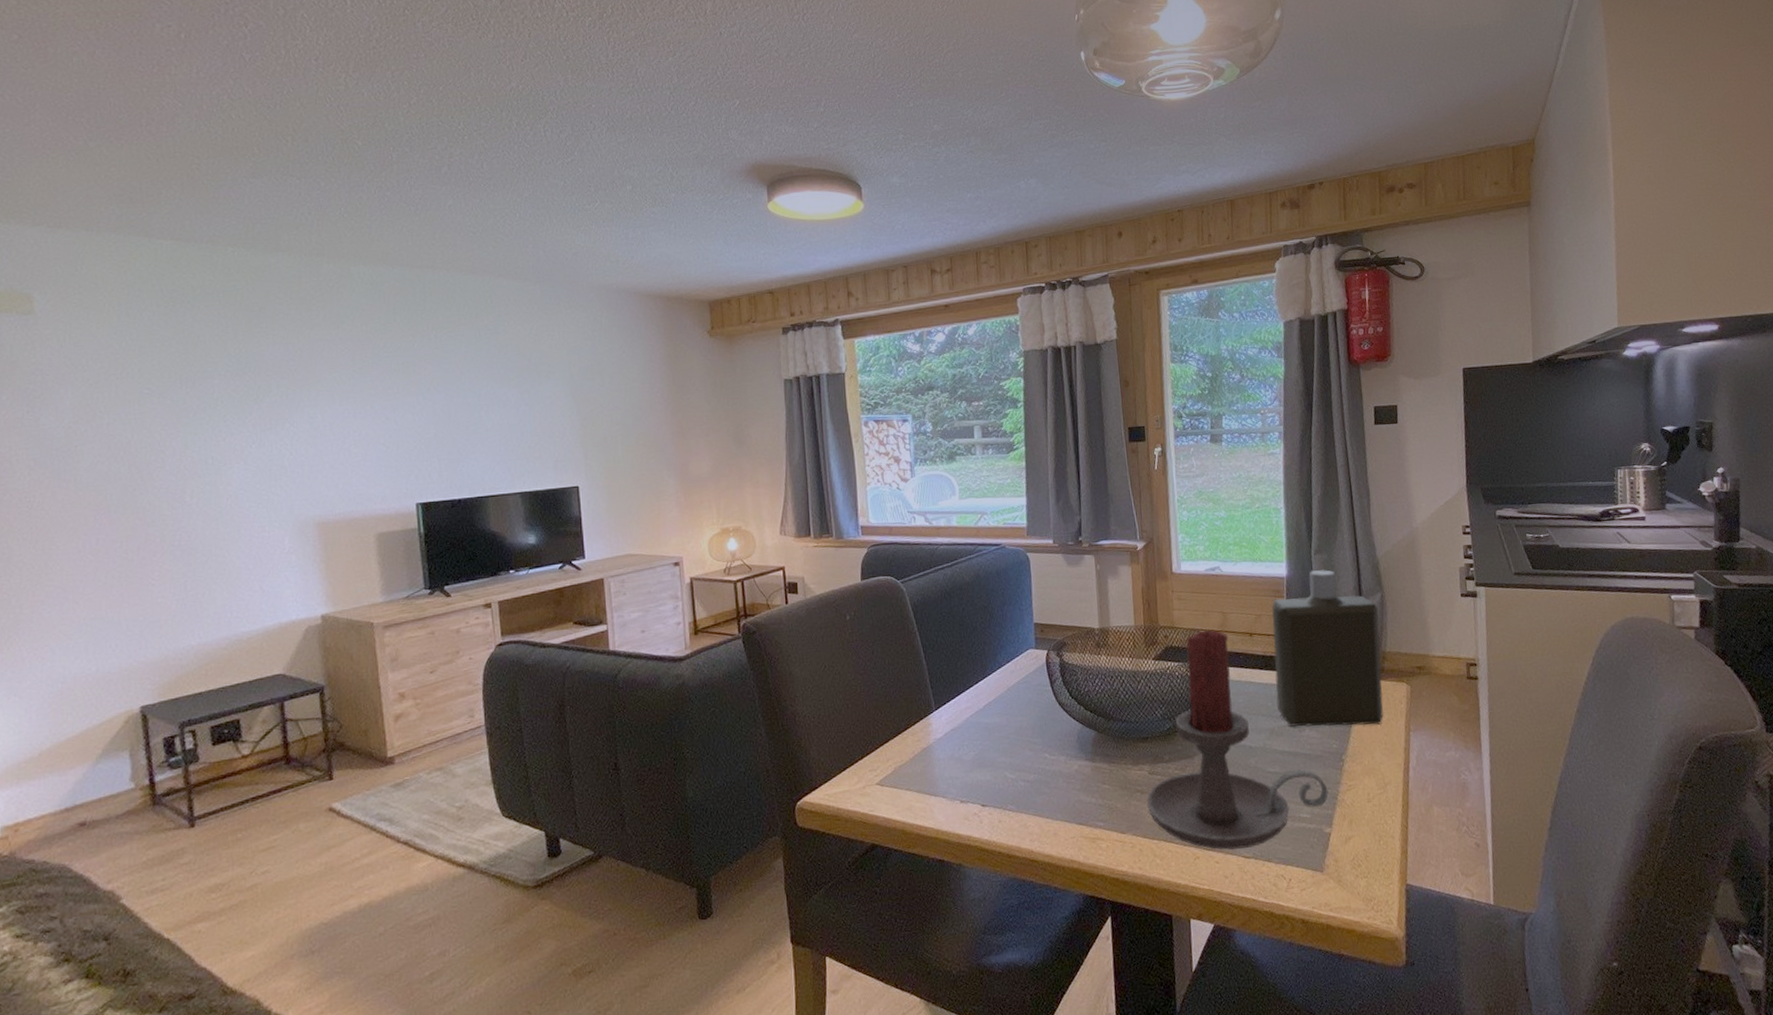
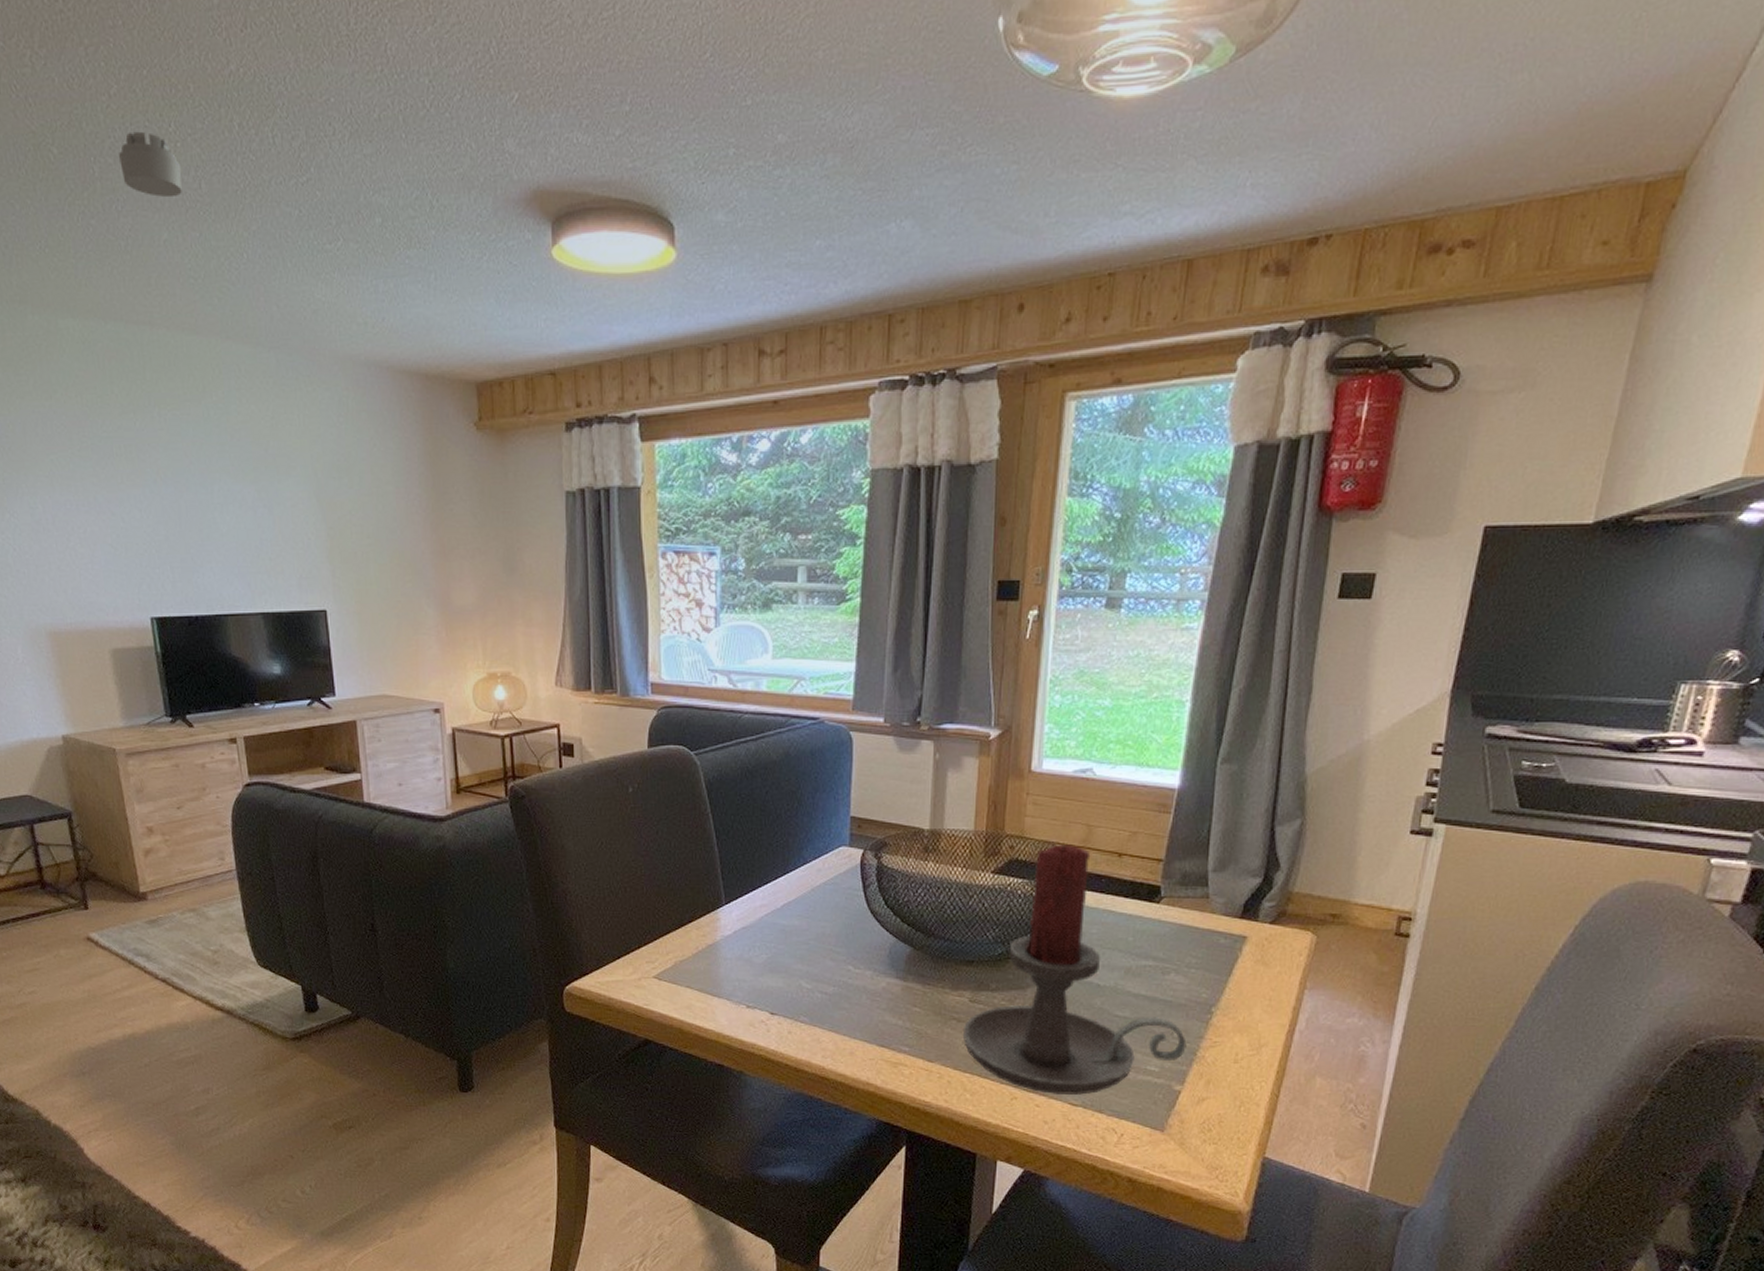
smoke detector: none [414,129,468,175] -> present [118,131,182,198]
bottle: present [1271,570,1384,727] -> none [1138,784,1294,977]

